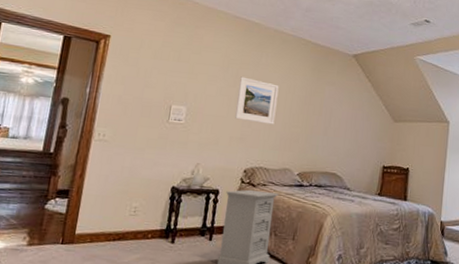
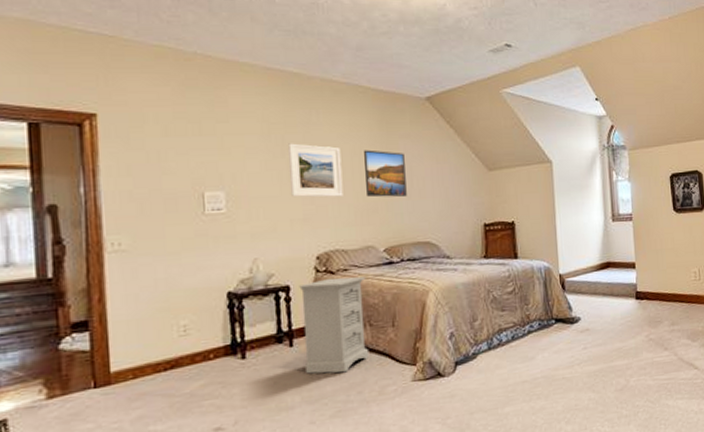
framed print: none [292,90,328,132] -> present [364,149,407,198]

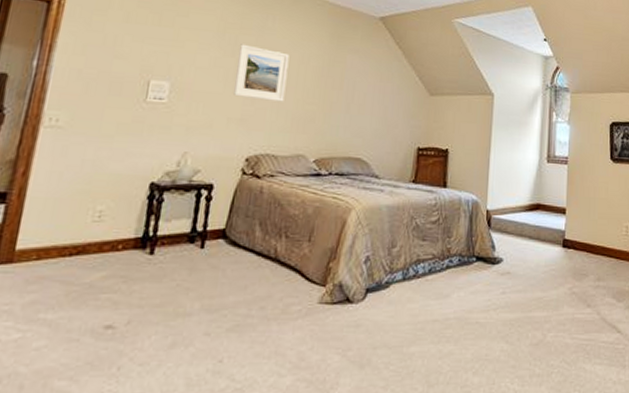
nightstand: present [299,276,370,374] -> none [212,182,291,284]
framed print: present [364,149,407,198] -> none [307,59,350,110]

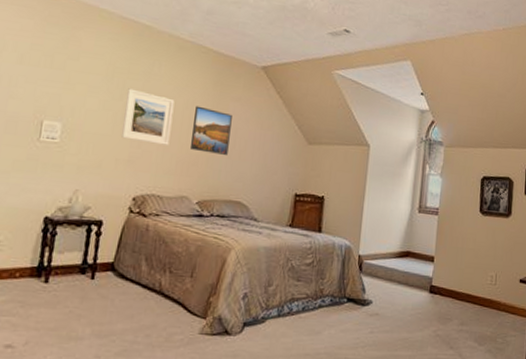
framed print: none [307,59,350,110] -> present [191,105,232,155]

